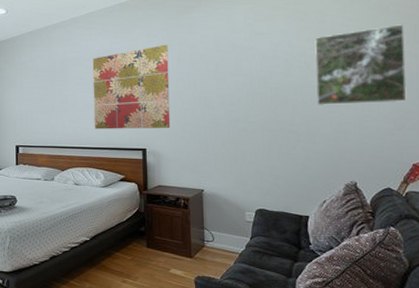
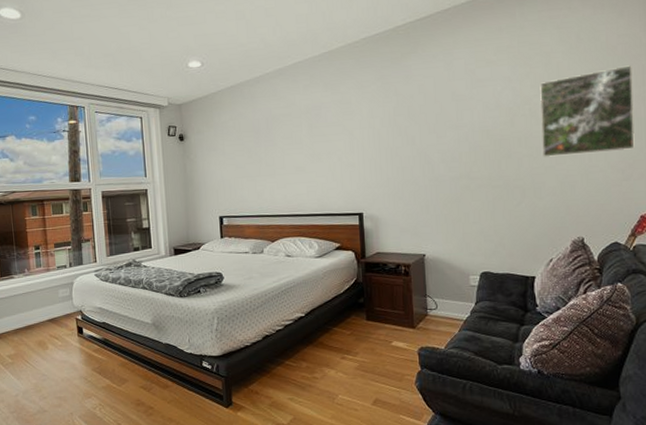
wall art: present [92,45,171,130] -> none [300,96,389,194]

